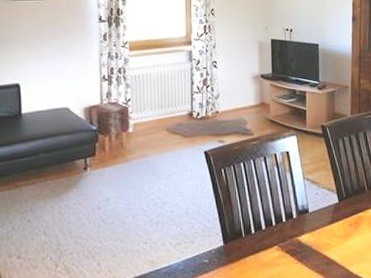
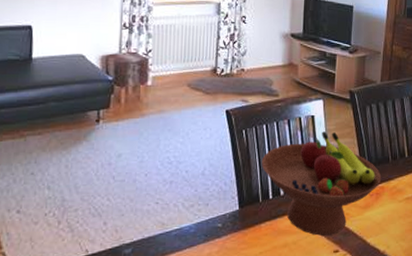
fruit bowl: none [241,166,359,267] -> present [261,131,382,236]

